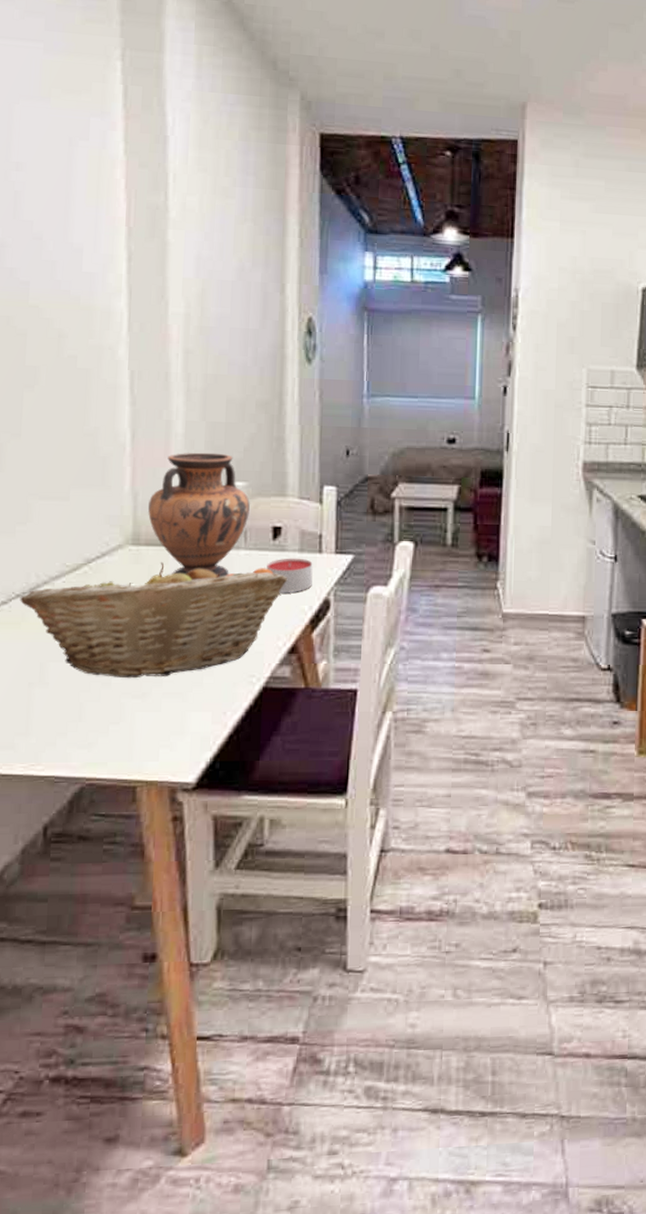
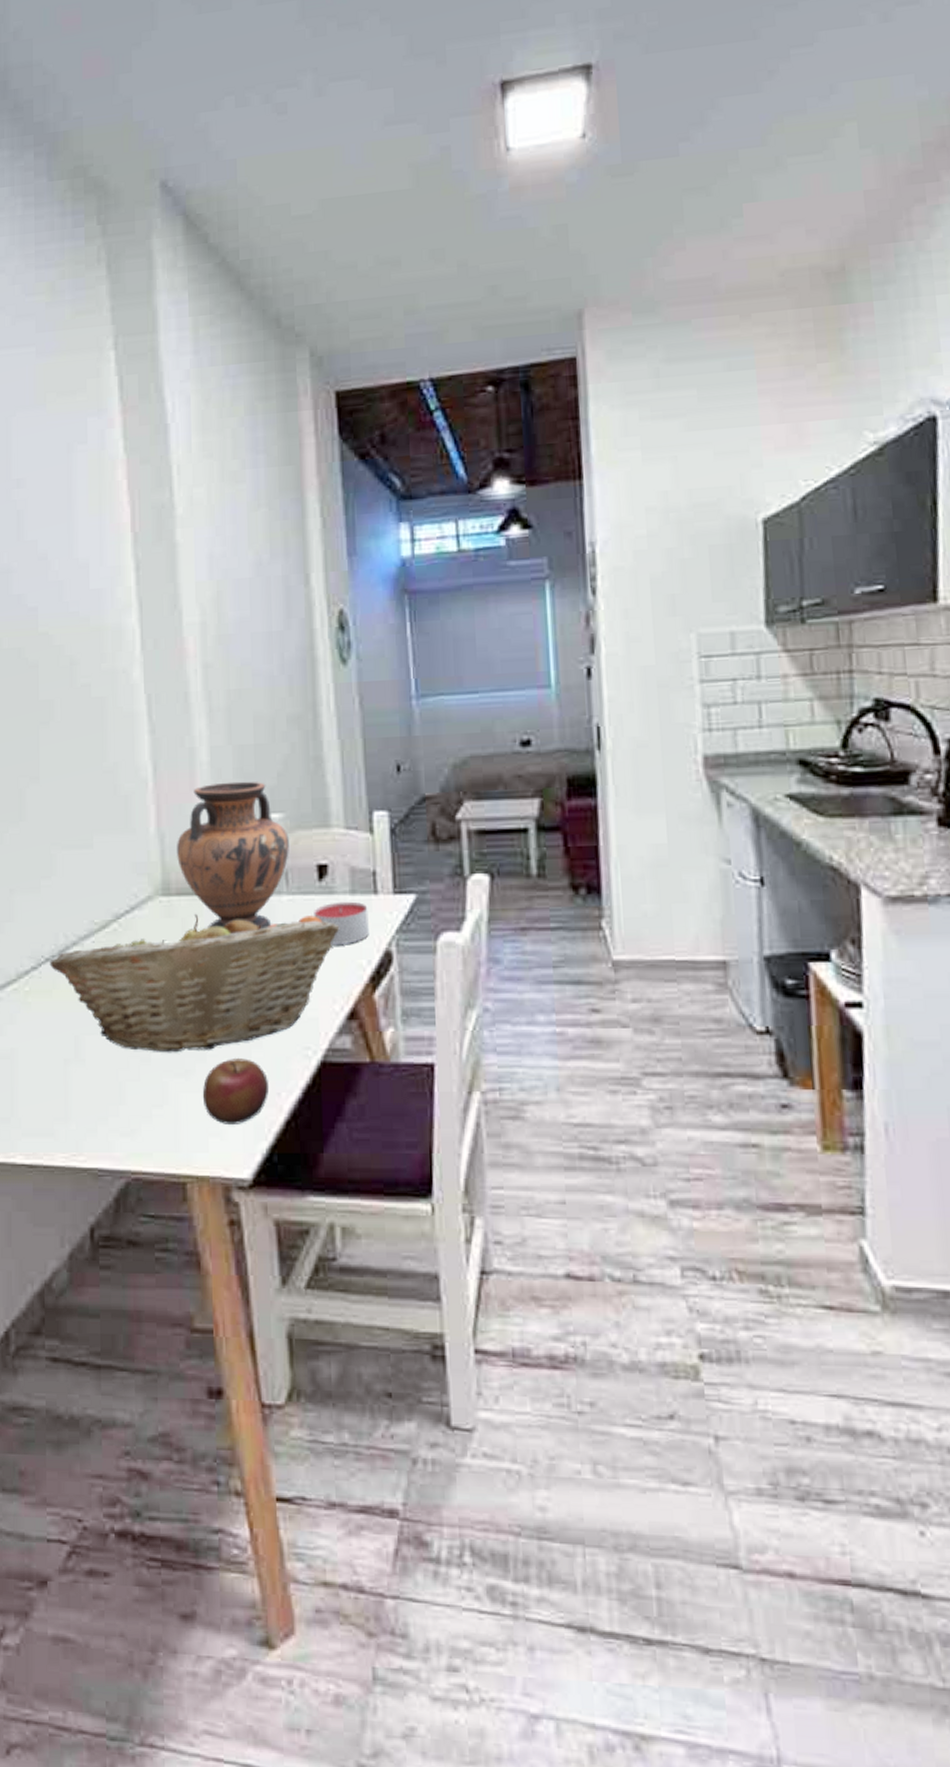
apple: none [157,684,217,738] -> present [203,1058,270,1124]

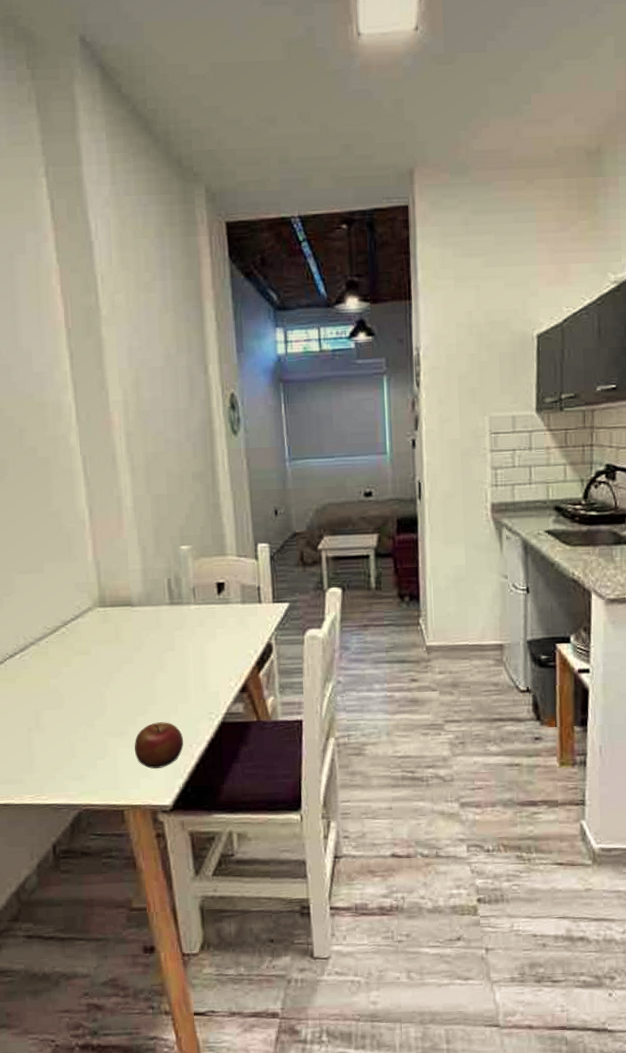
fruit basket: present [49,913,340,1053] -> none [13,619,234,721]
vase: present [177,781,289,930] -> none [109,522,196,631]
candle: present [314,901,369,944] -> none [214,609,255,640]

